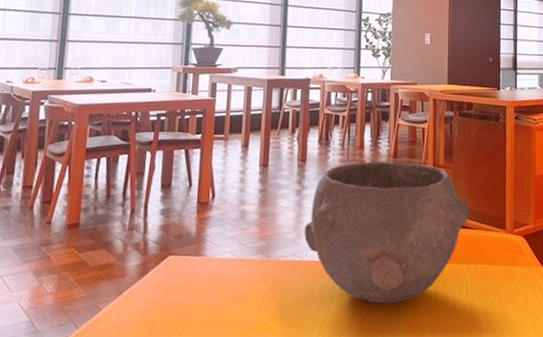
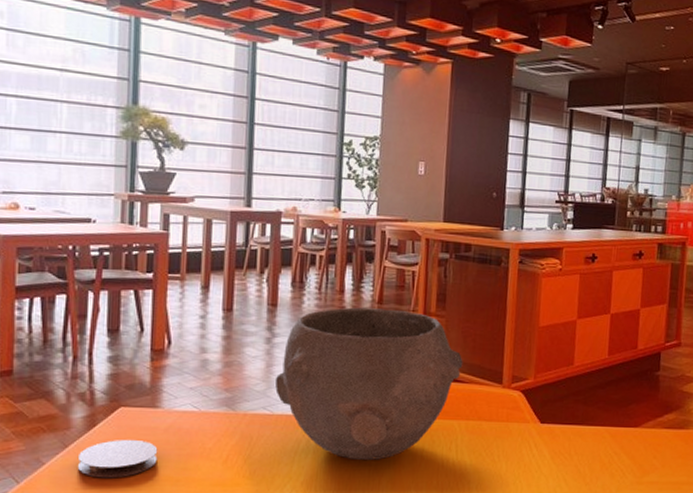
coaster: none [130,286,201,323] -> present [77,440,158,478]

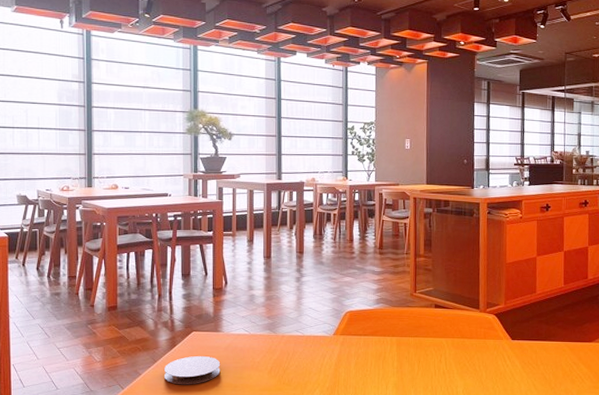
bowl: present [275,307,463,461] -> none [304,252,447,371]

